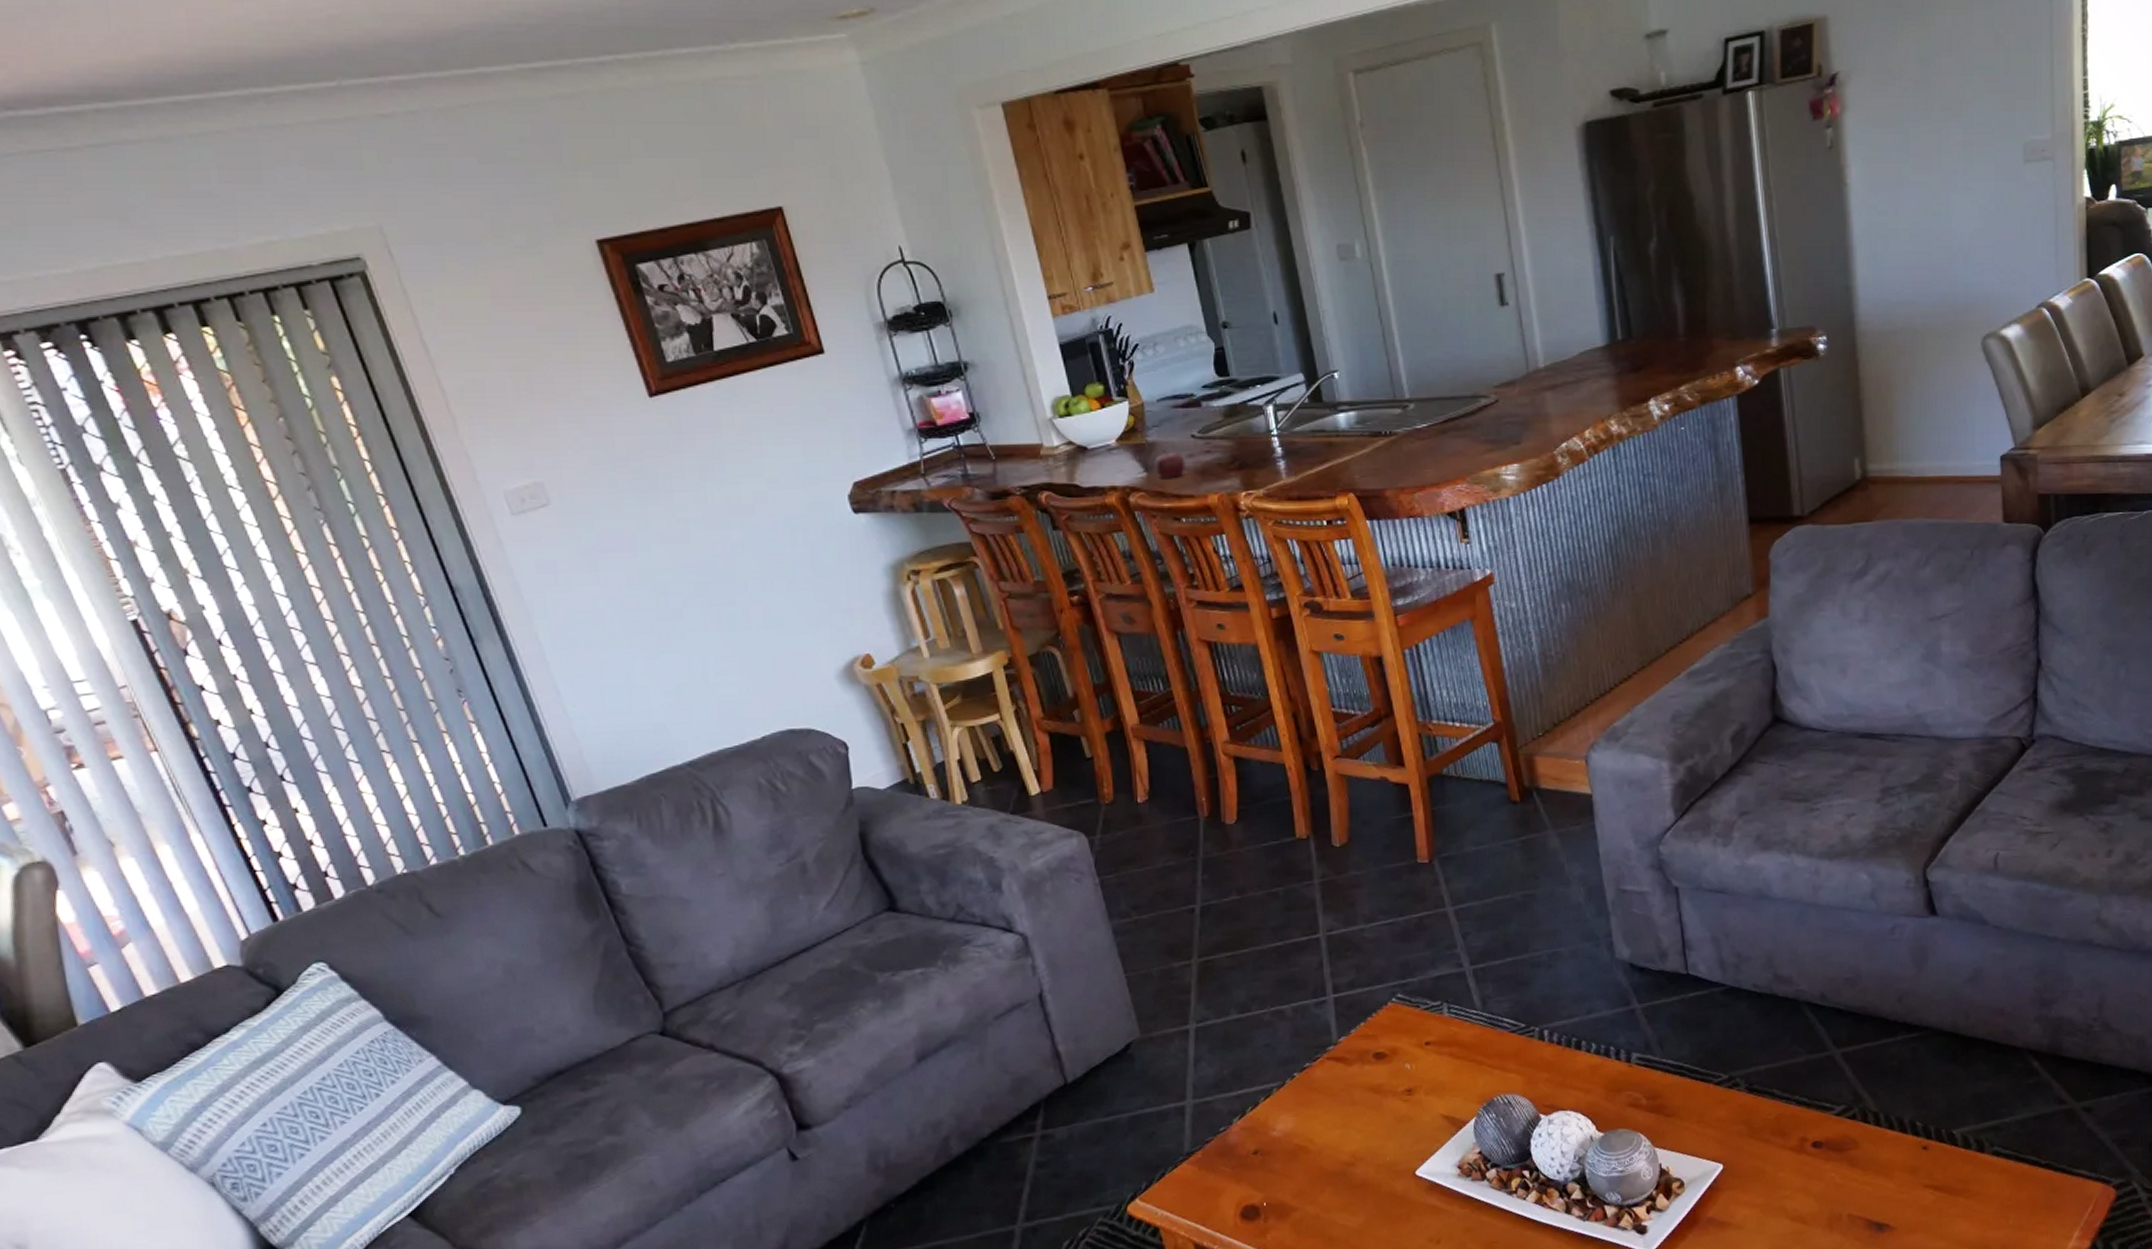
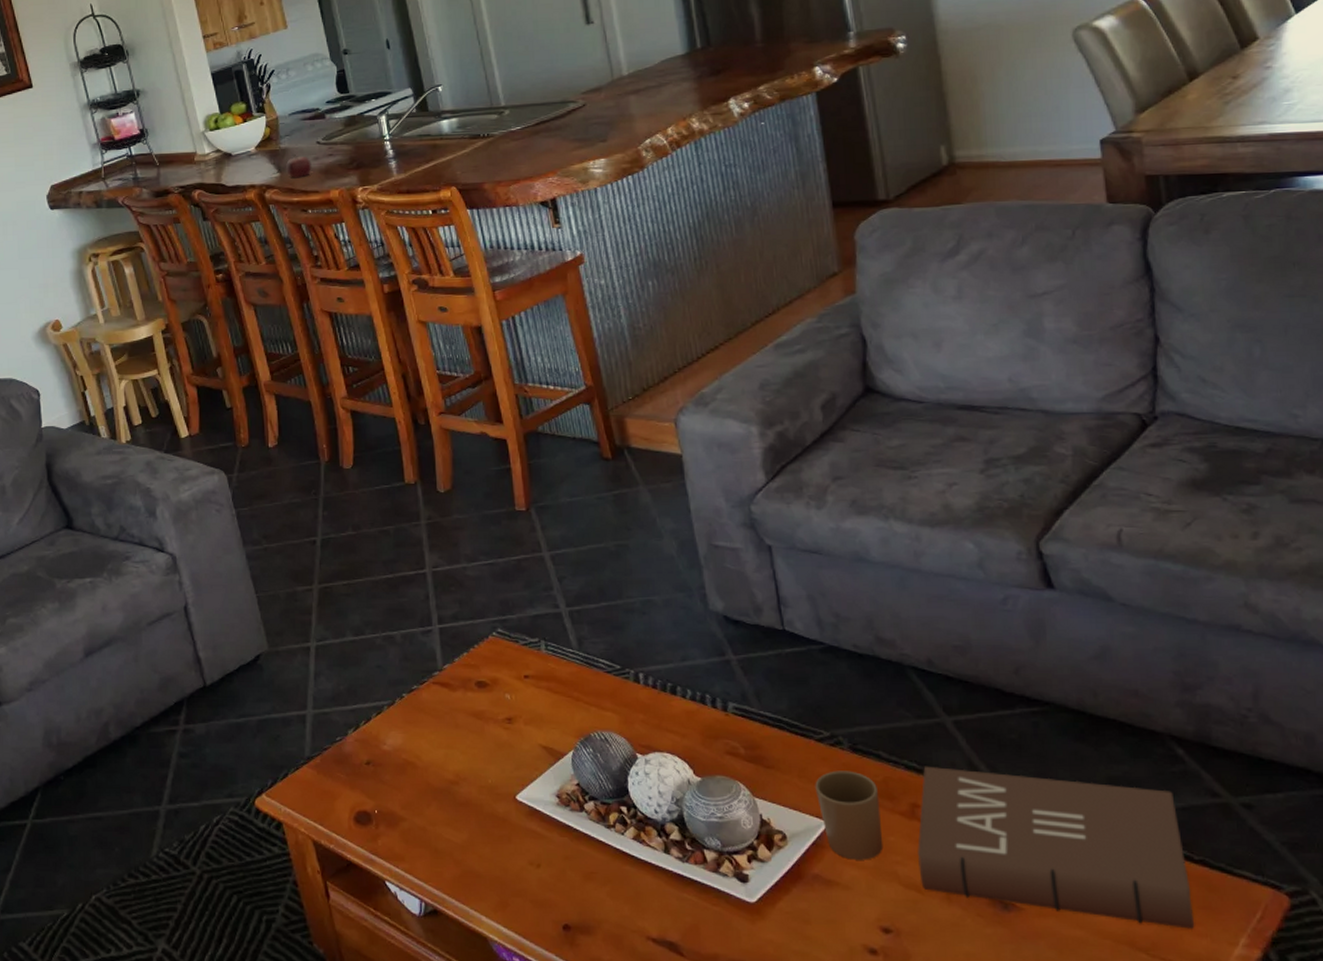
mug: none [1712,1111,1774,1200] -> present [815,770,883,860]
book: none [1805,1099,2039,1229] -> present [918,766,1195,929]

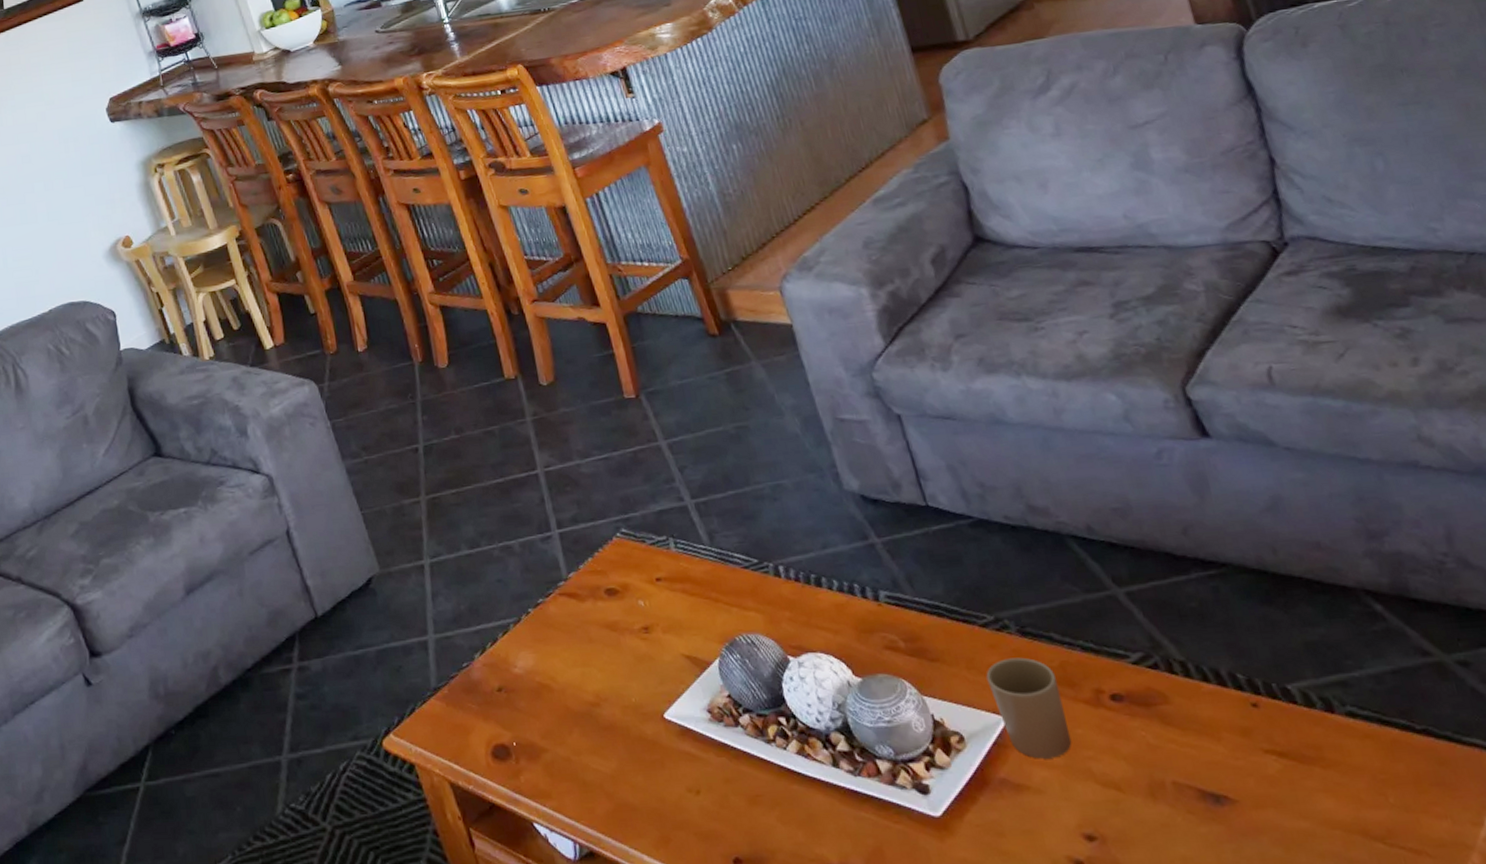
fruit: present [285,153,312,179] -> none [346,44,373,70]
book: present [918,766,1195,929] -> none [1101,645,1431,811]

